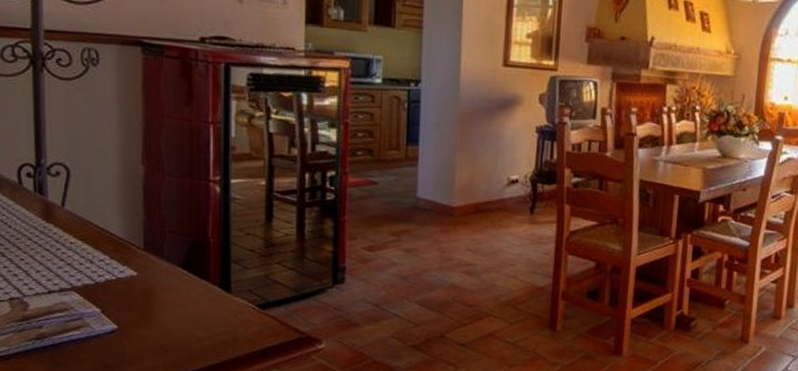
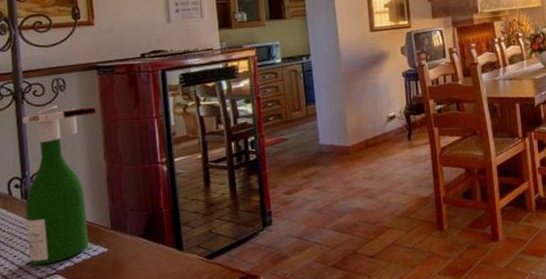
wine bottle: none [39,82,137,277] -> present [22,105,97,266]

